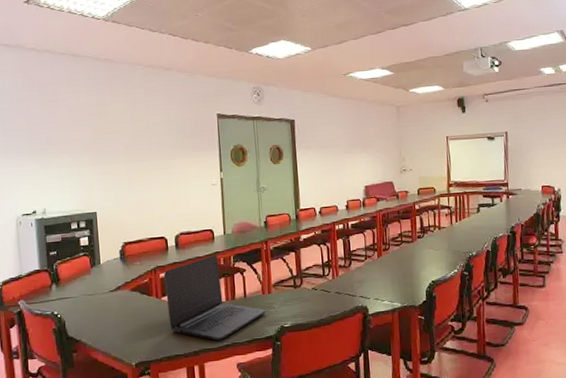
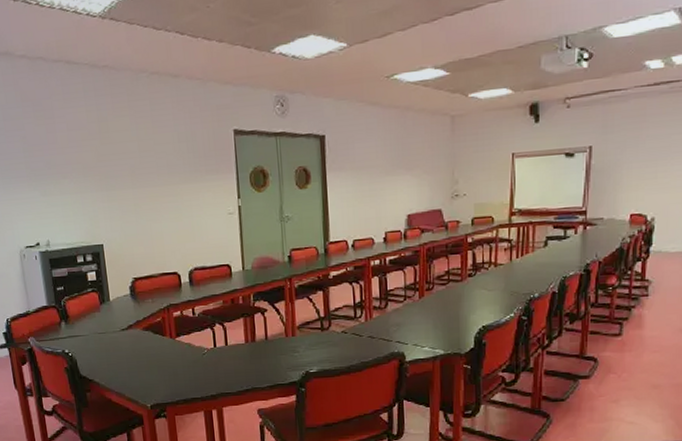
laptop: present [164,255,266,341] -> none [178,293,289,385]

